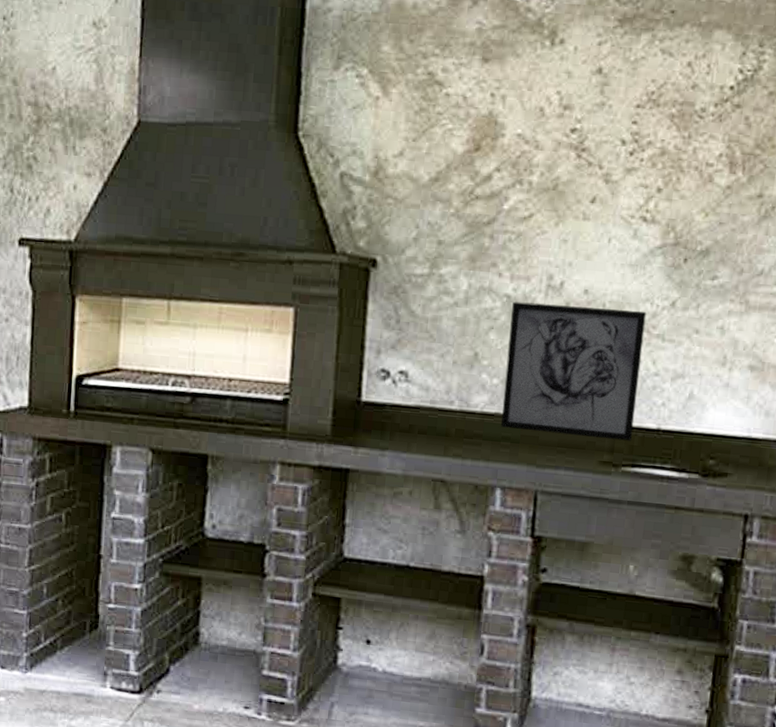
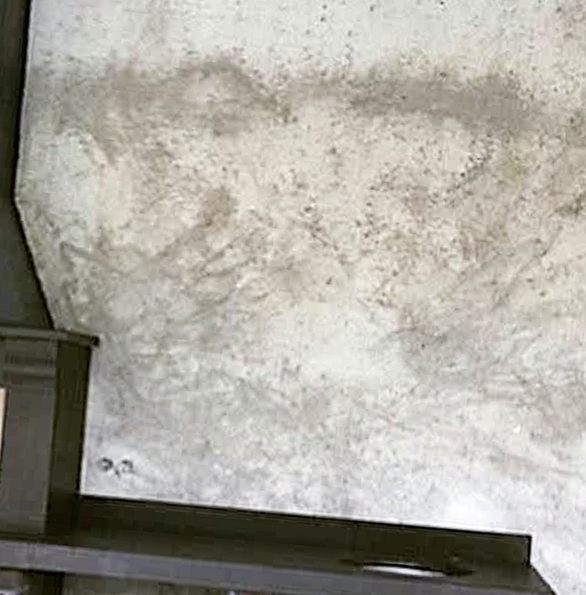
wall art: present [500,301,647,441] -> none [234,386,386,538]

